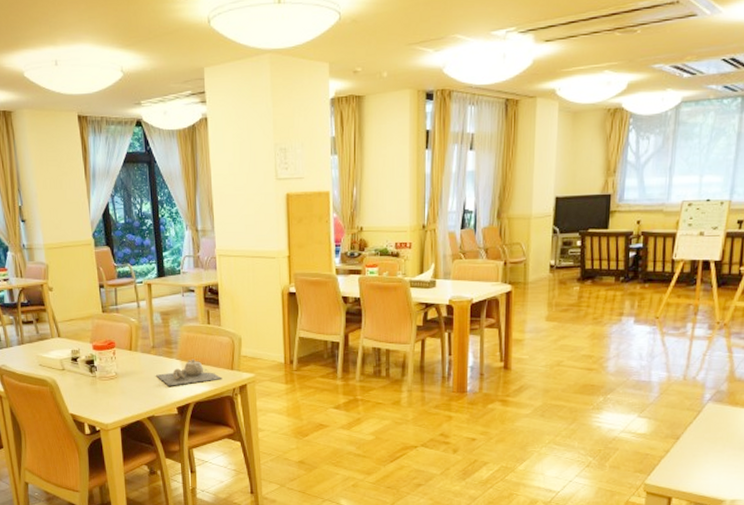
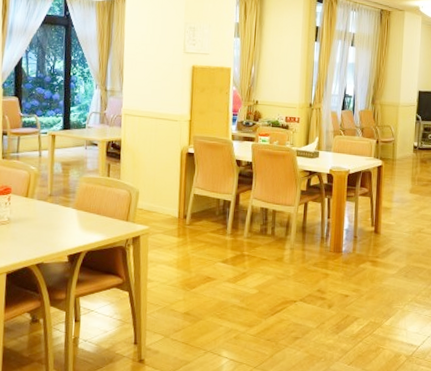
teapot: present [156,359,222,386] -> none [50,208,117,234]

